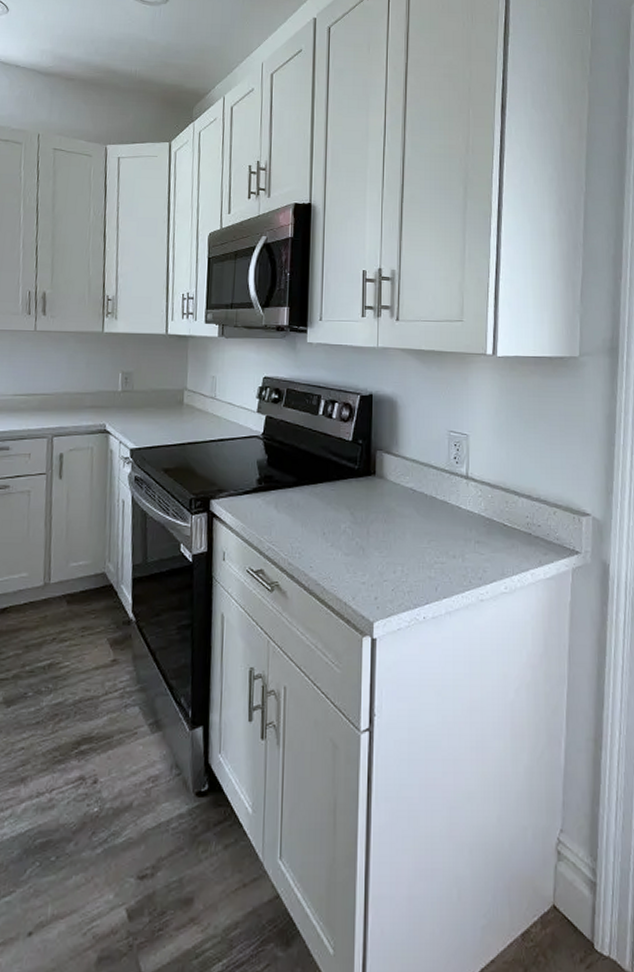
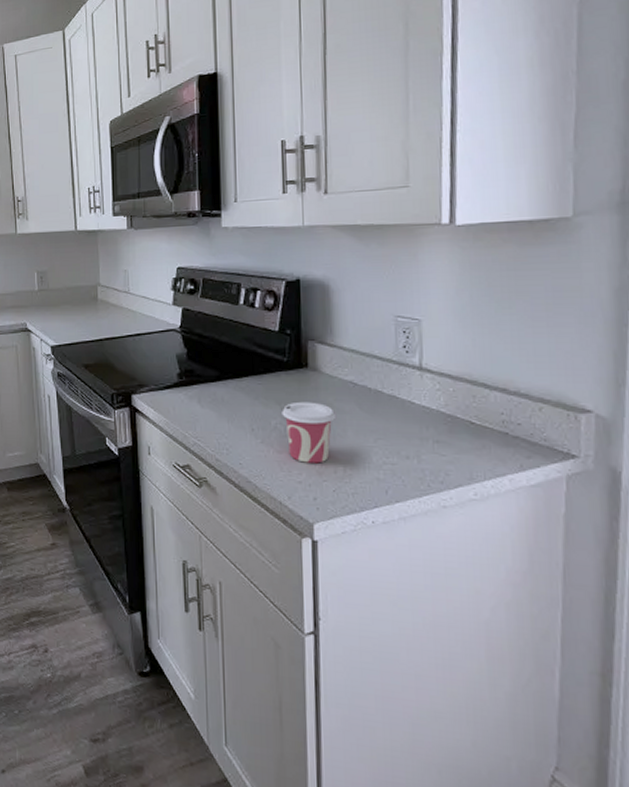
cup: none [351,506,396,565] -> present [282,401,335,463]

